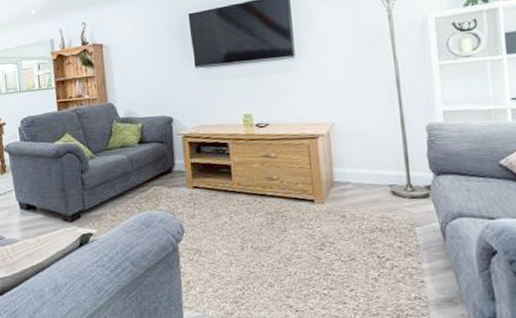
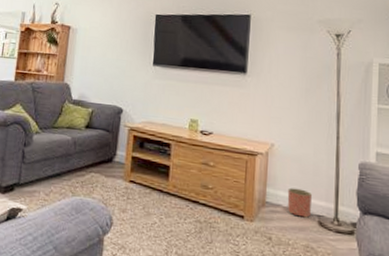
planter: none [355,162,382,190] -> present [287,187,313,218]

